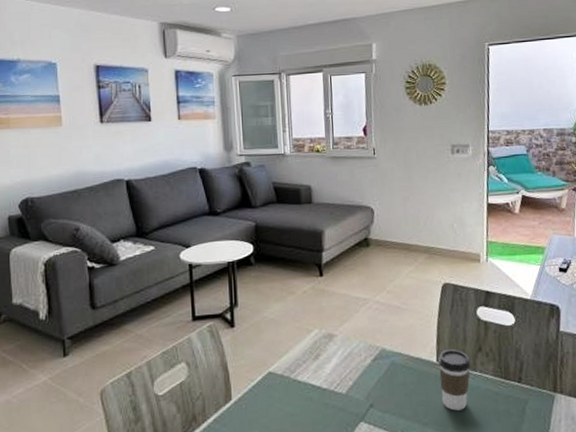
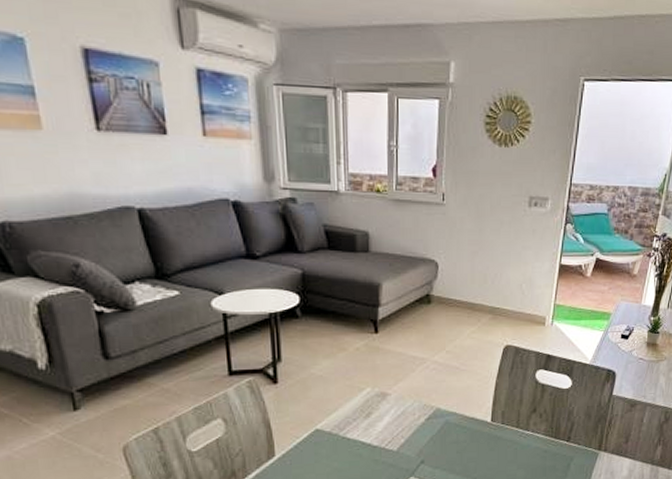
coffee cup: present [438,349,471,411] -> none [492,410,524,467]

